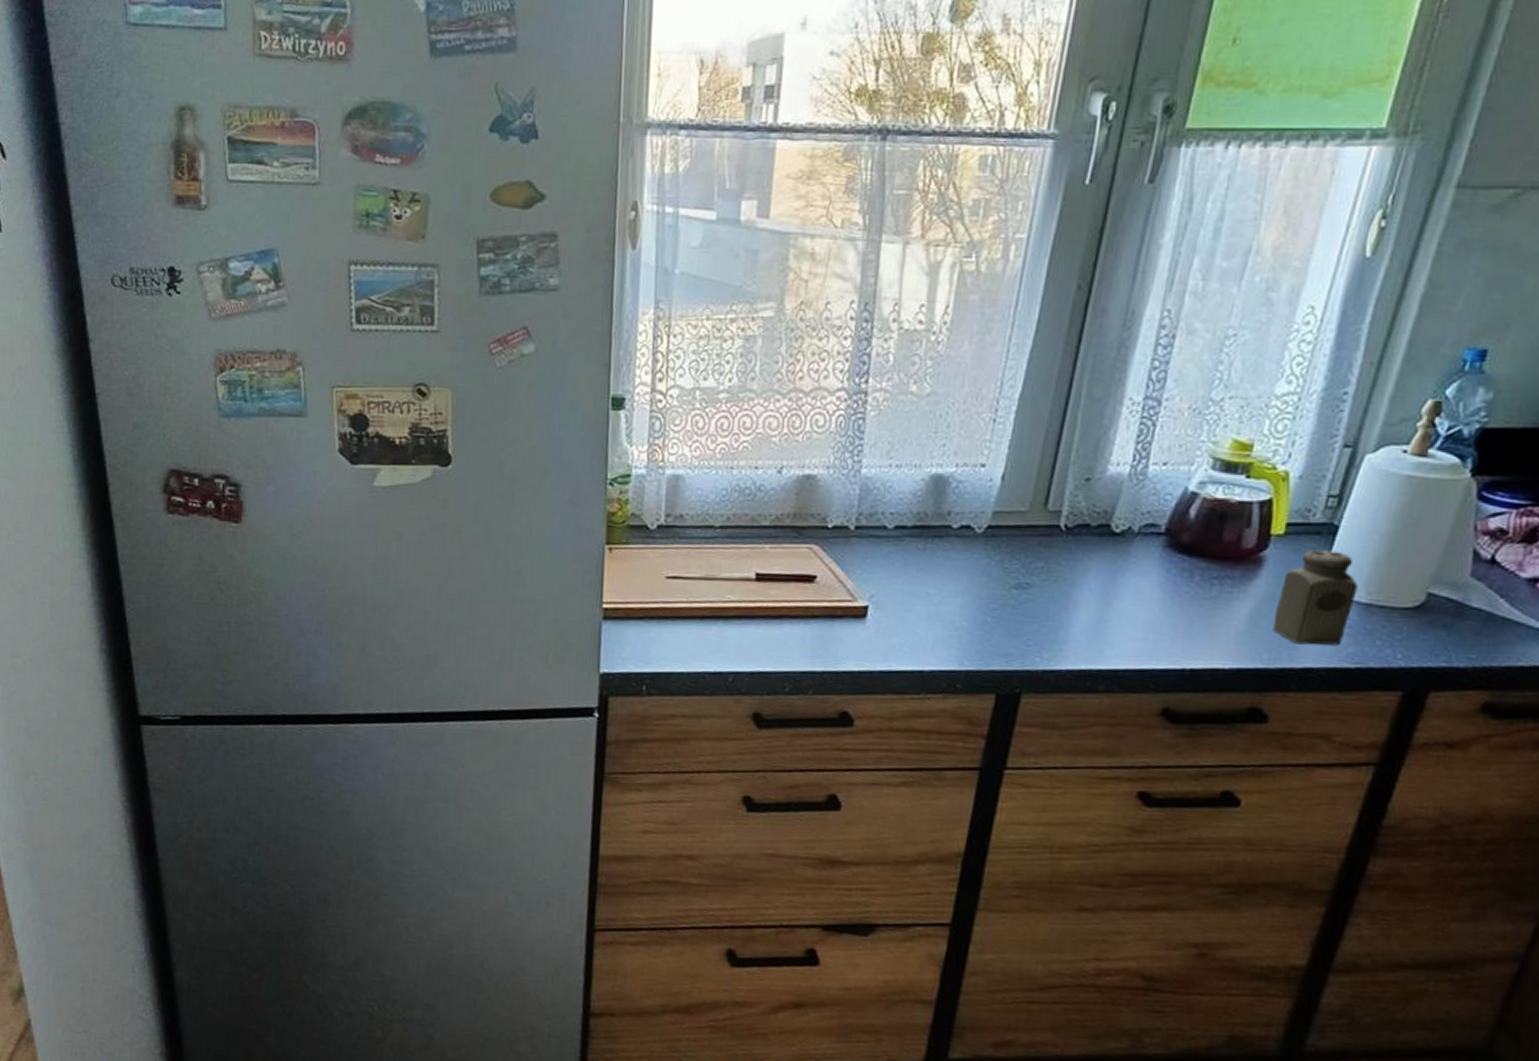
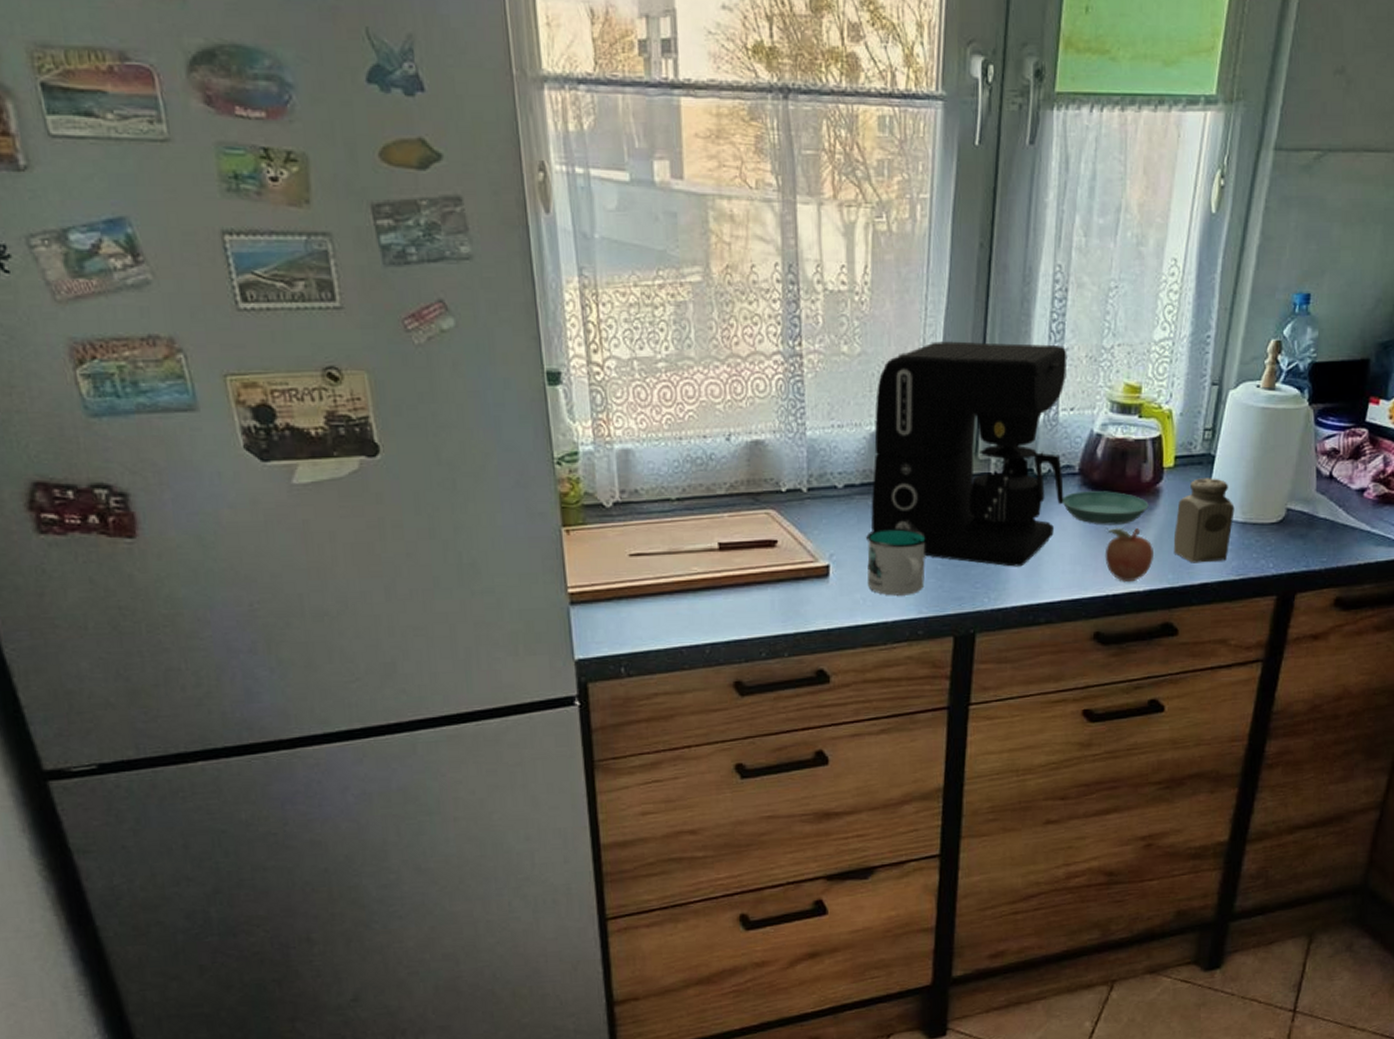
mug: none [907,573,981,646] -> present [866,528,929,596]
coffee maker: none [919,385,1167,628] -> present [871,341,1067,567]
saucer: none [1141,553,1248,594] -> present [1063,491,1149,525]
fruit: none [1185,596,1248,657] -> present [1105,527,1155,583]

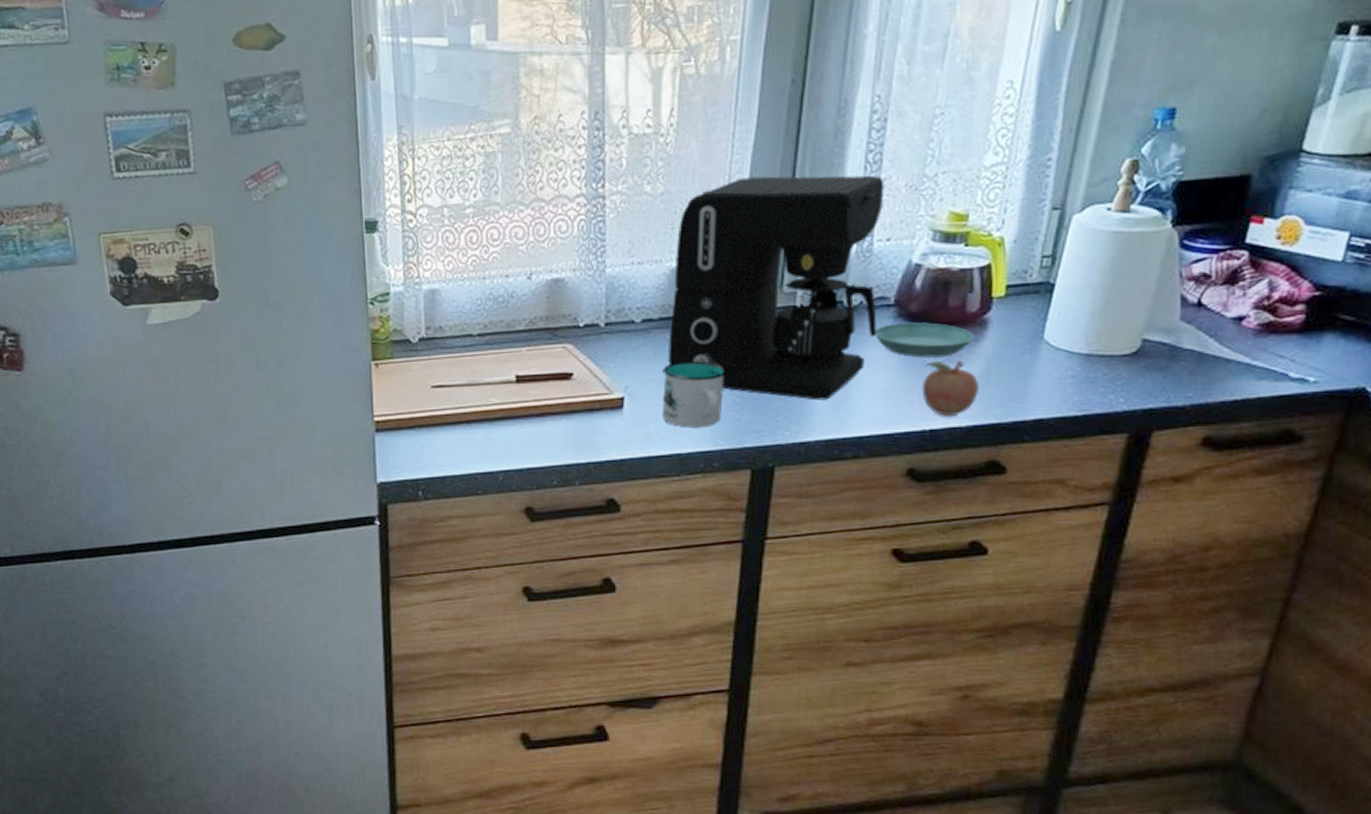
salt shaker: present [1173,478,1235,563] -> none [1002,307,1078,398]

